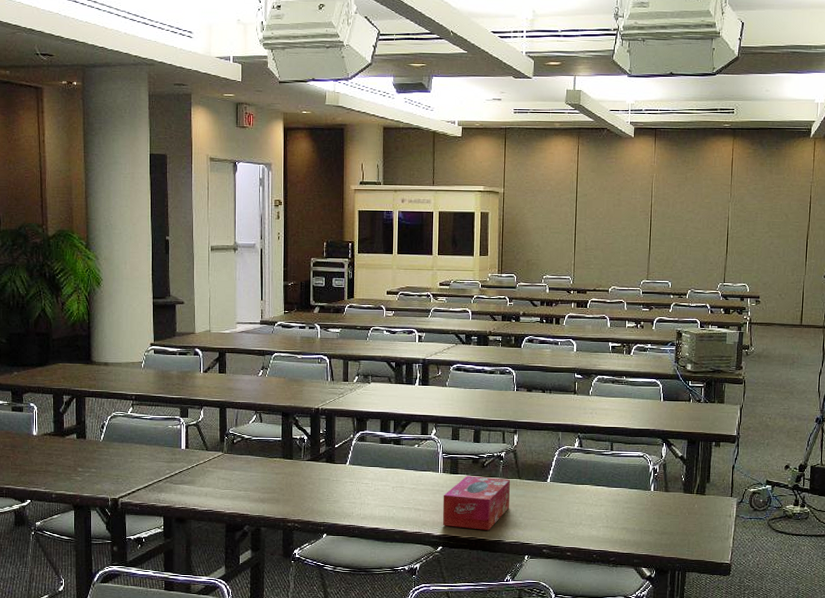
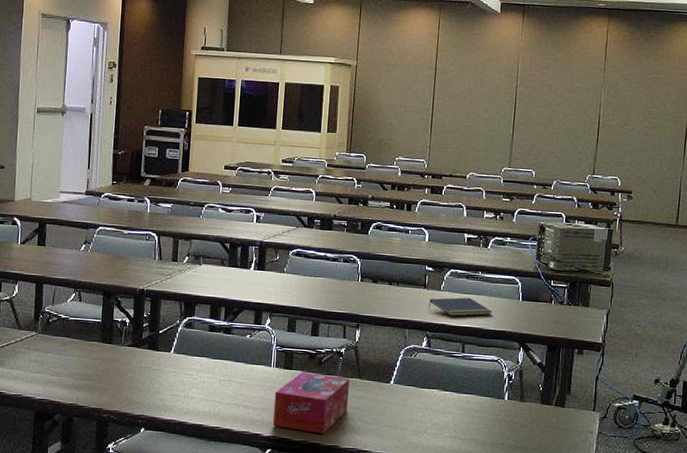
notepad: none [578,401,637,418] -> present [428,297,492,317]

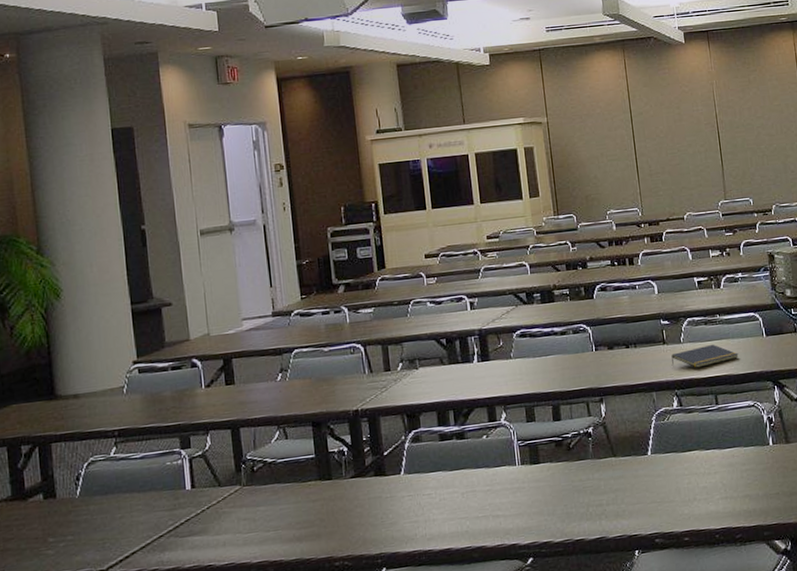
tissue box: present [272,372,349,434] -> none [525,459,607,532]

